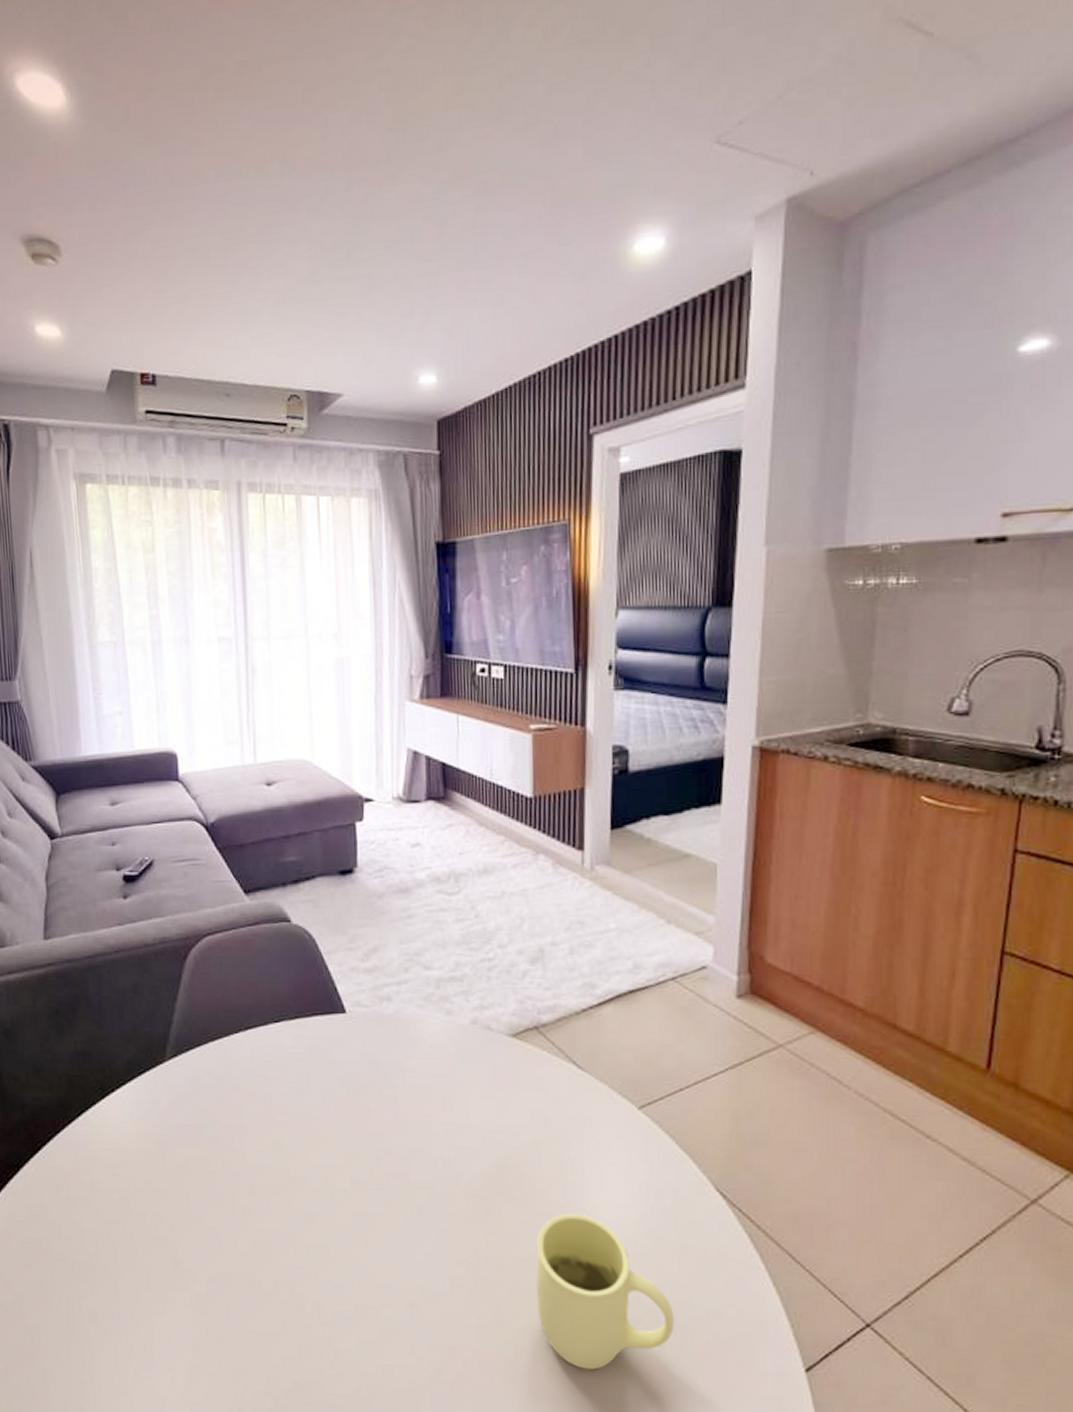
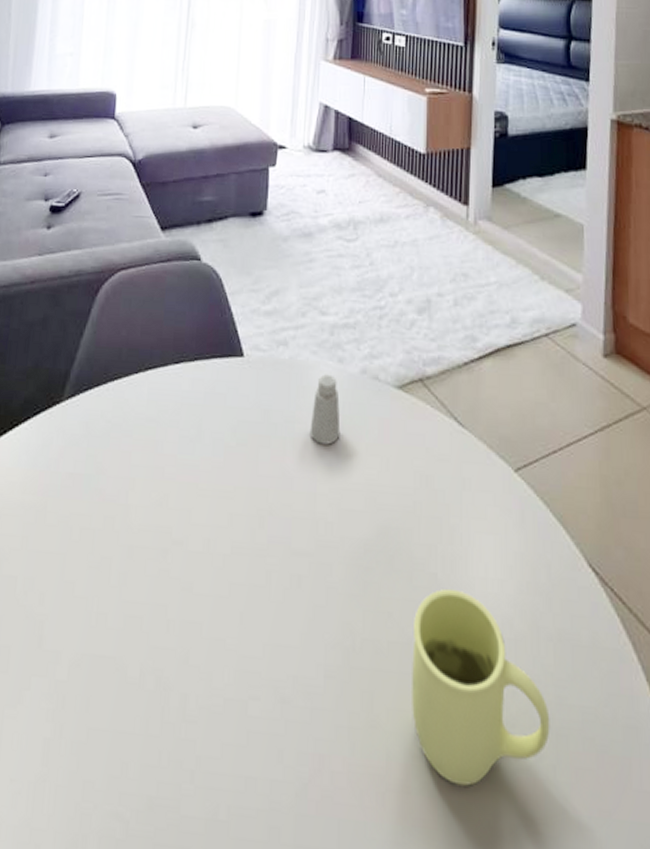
saltshaker: none [421,1026,453,1091] -> present [309,374,341,445]

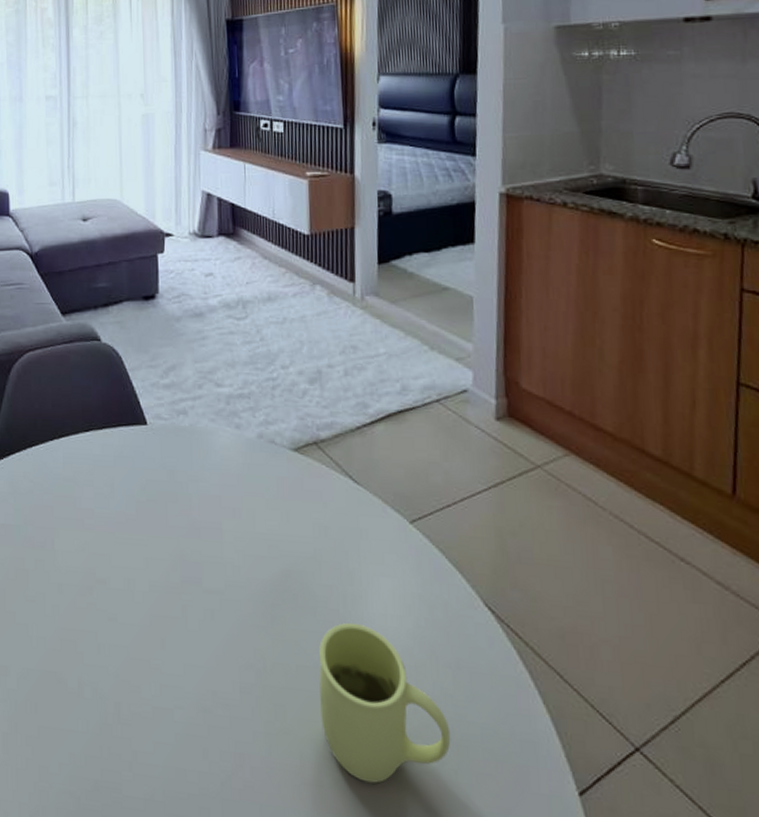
saltshaker: present [309,374,341,445] -> none [213,439,242,500]

